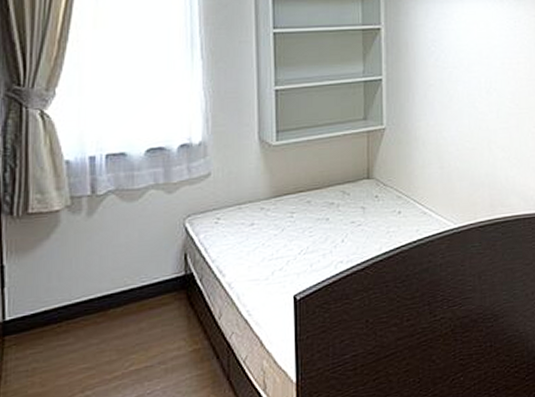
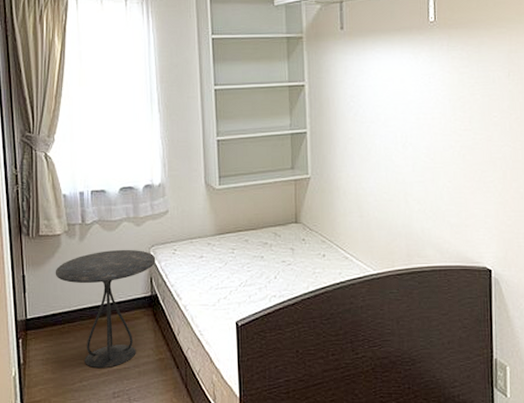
side table: none [49,222,193,372] -> present [55,249,156,368]

